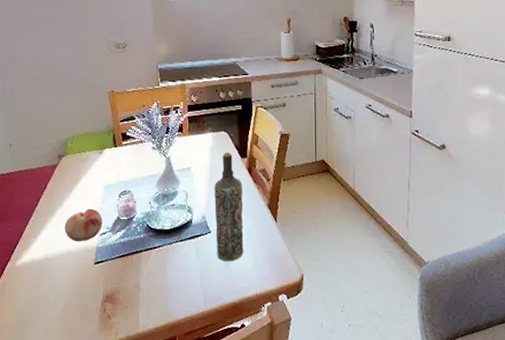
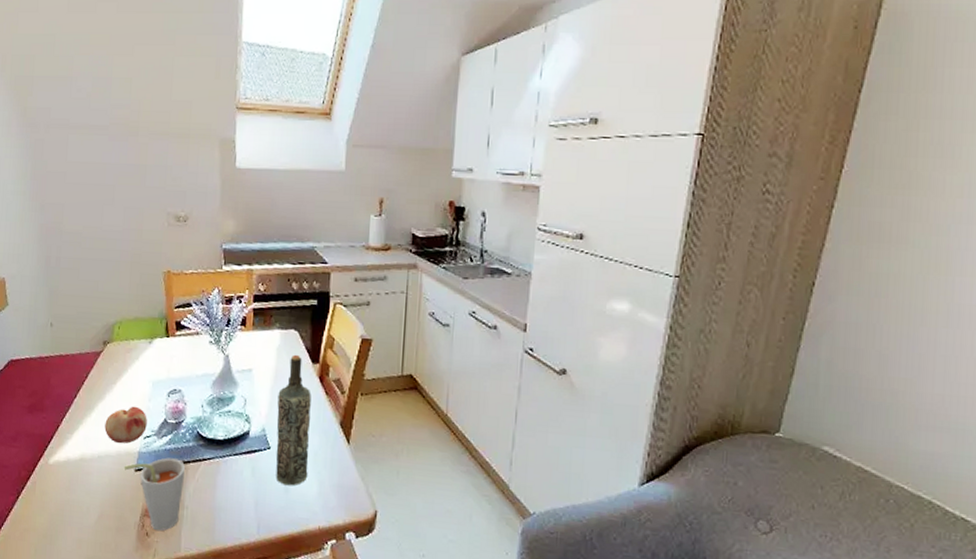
cup: none [84,249,138,313] -> present [124,457,185,531]

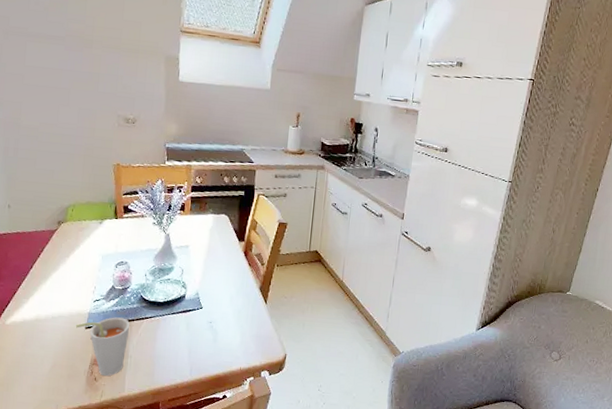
fruit: present [104,406,147,444] -> none [58,275,97,307]
bottle: present [276,354,311,486] -> none [206,234,237,337]

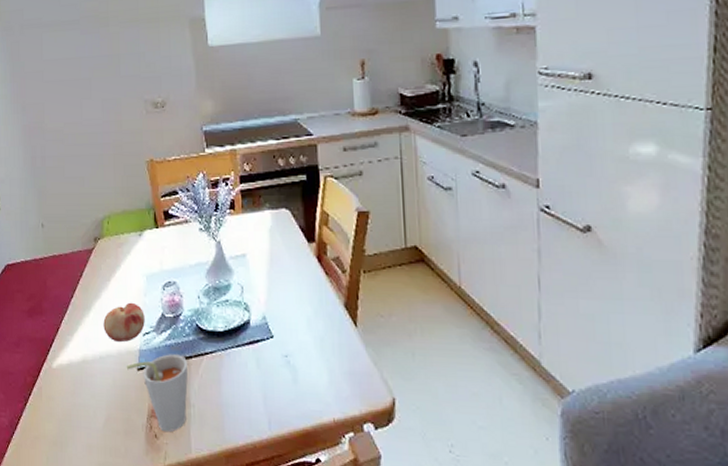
fruit: none [58,275,97,307] -> present [103,302,145,343]

